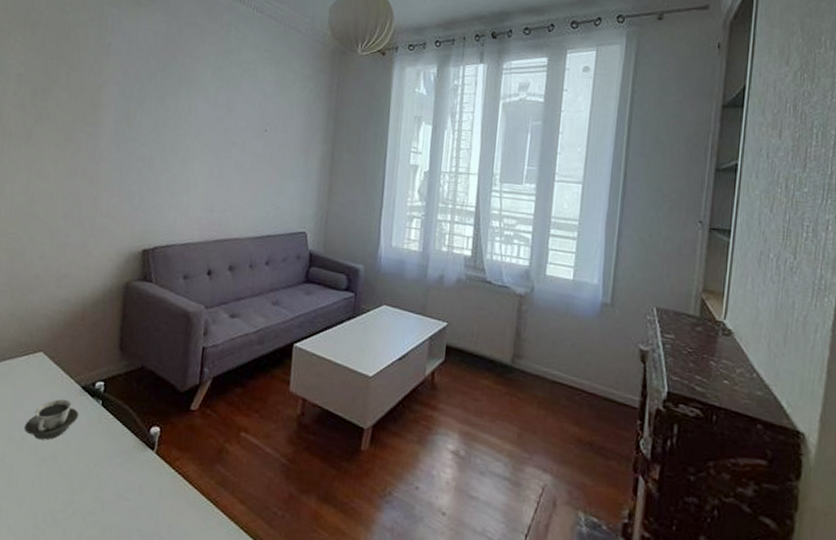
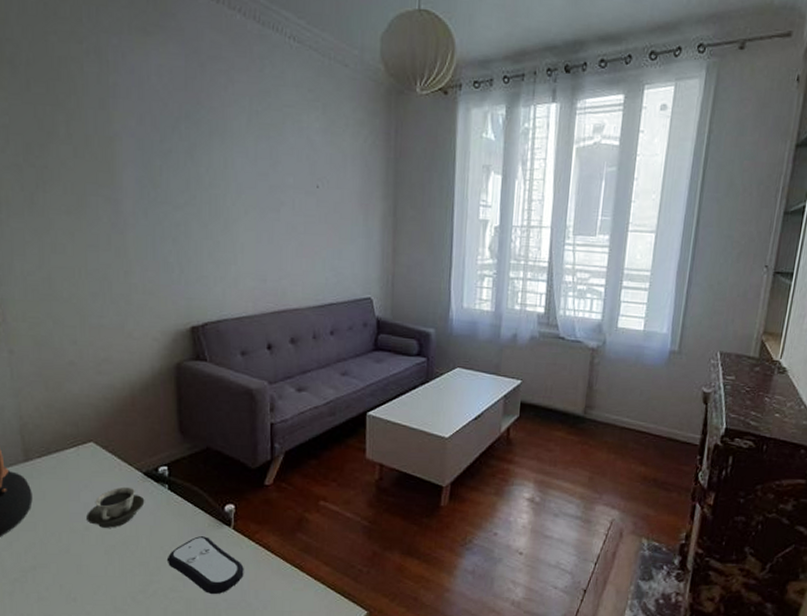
remote control: none [89,457,161,523] -> present [166,536,244,594]

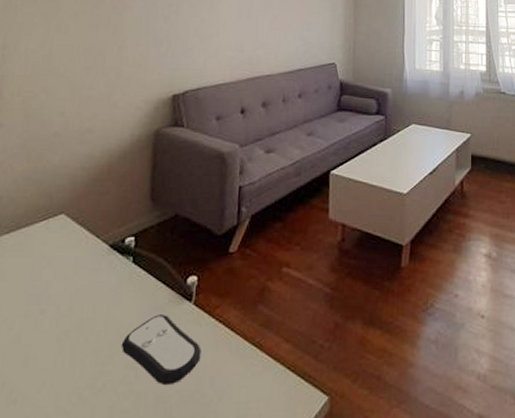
cup: present [87,486,145,528] -> none [44,261,107,310]

